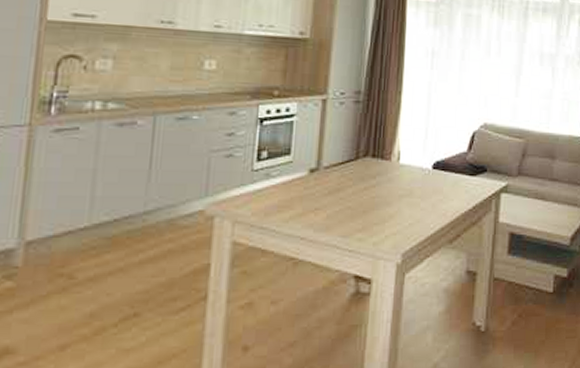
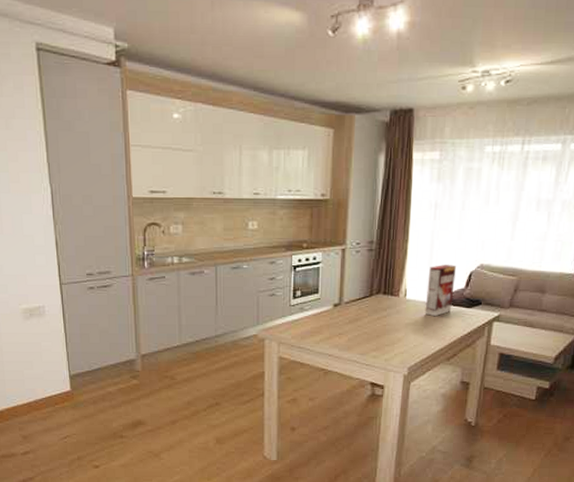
cereal box: none [421,122,457,187] -> present [424,265,456,317]

